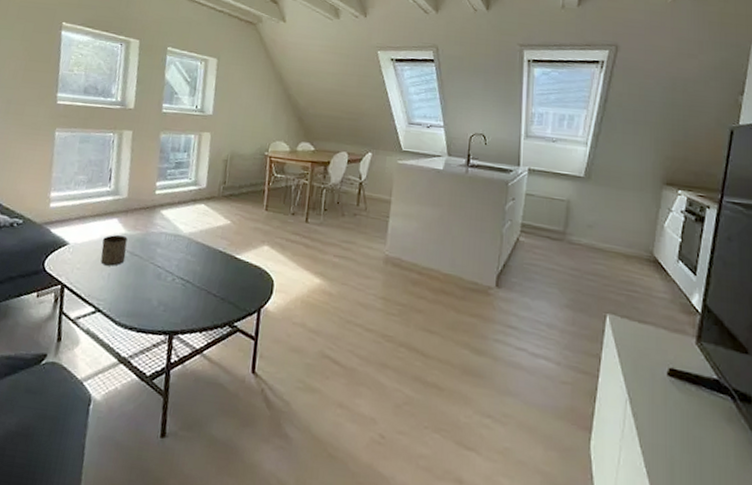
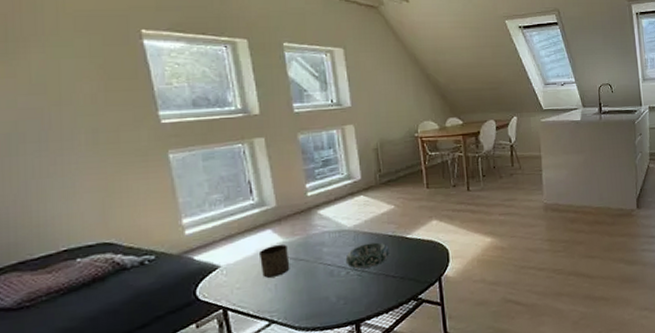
decorative bowl: none [174,253,218,280] -> present [345,242,391,269]

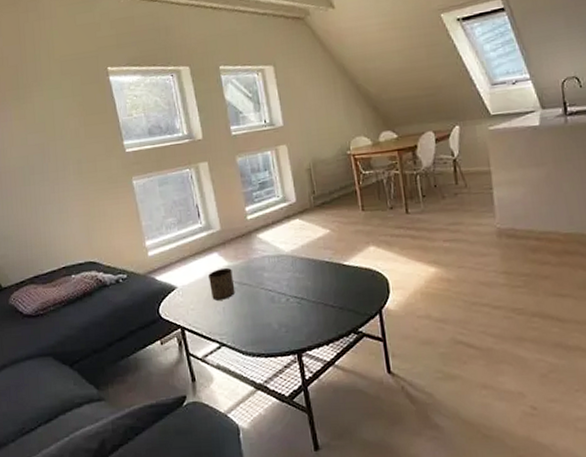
decorative bowl: present [345,242,391,269] -> none [285,268,328,296]

